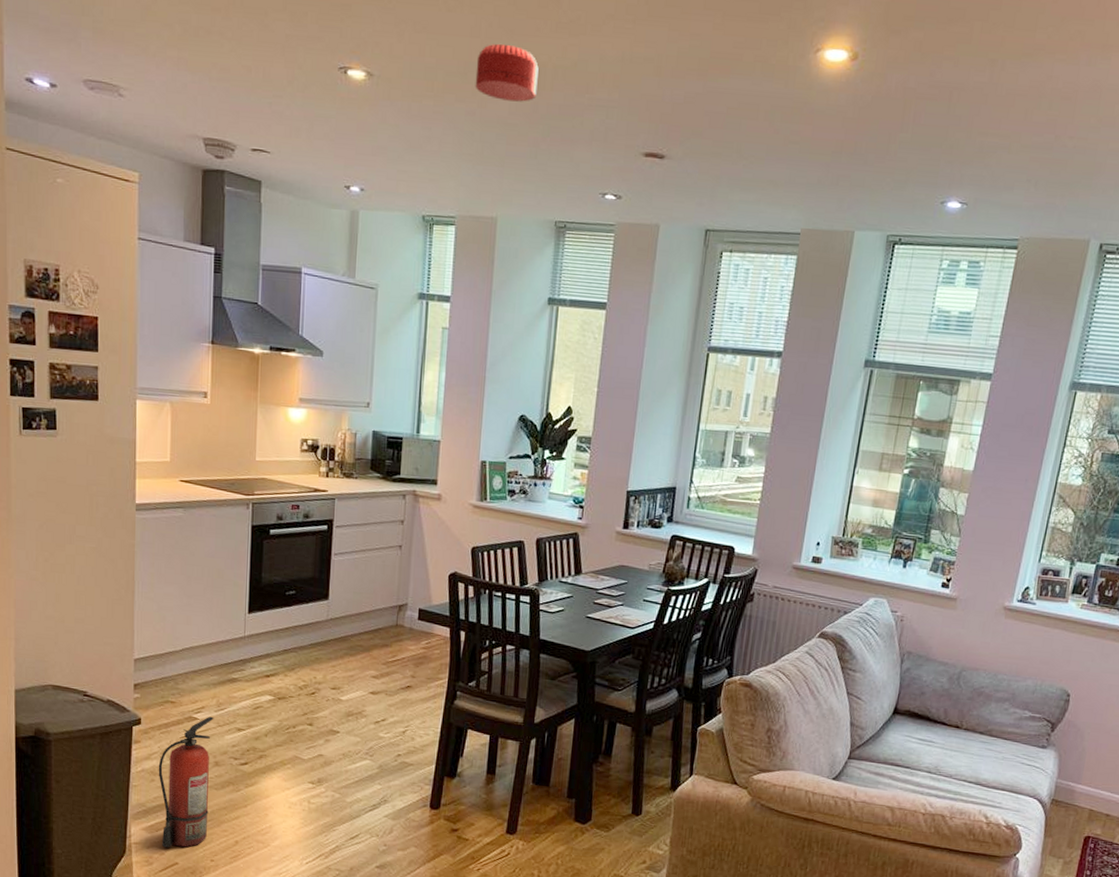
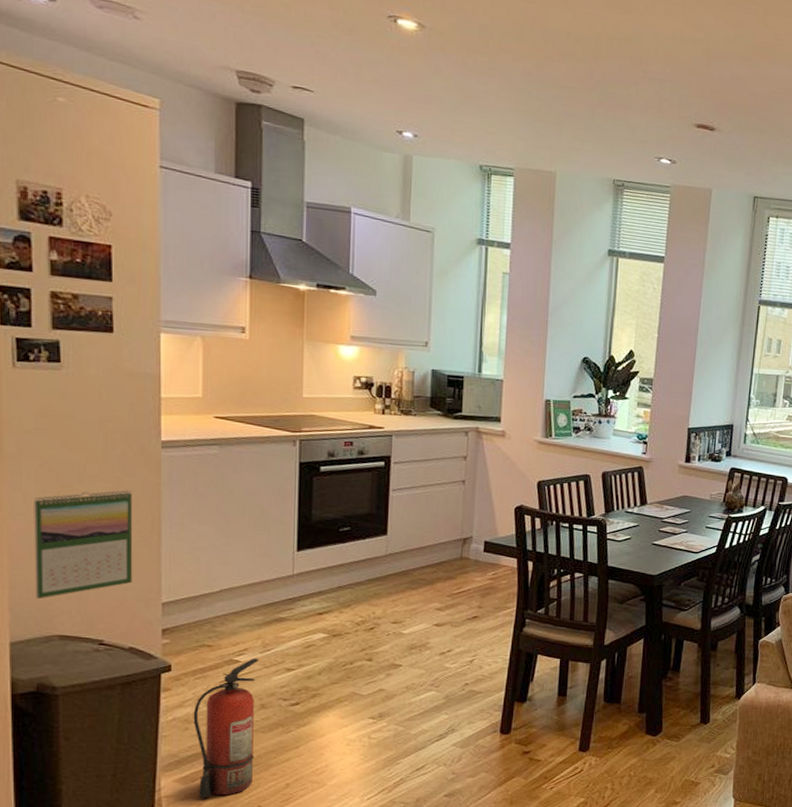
calendar: none [34,550,112,651] -> present [34,490,133,599]
smoke detector: present [475,43,539,102] -> none [531,10,594,68]

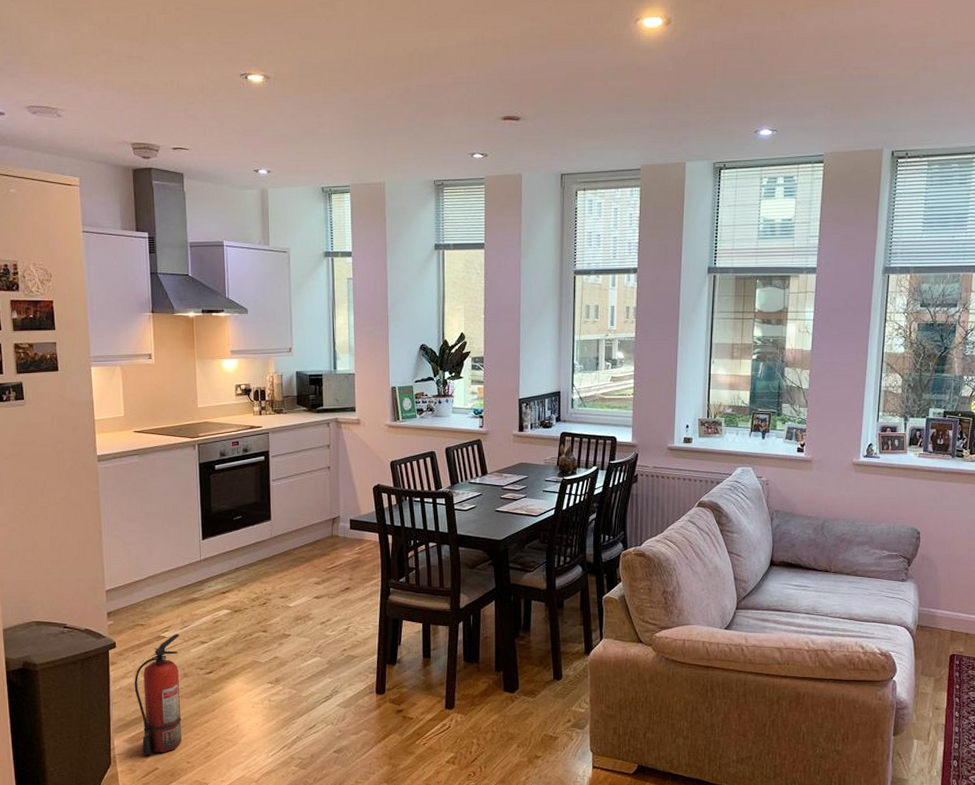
calendar: present [34,490,133,599] -> none [12,499,84,593]

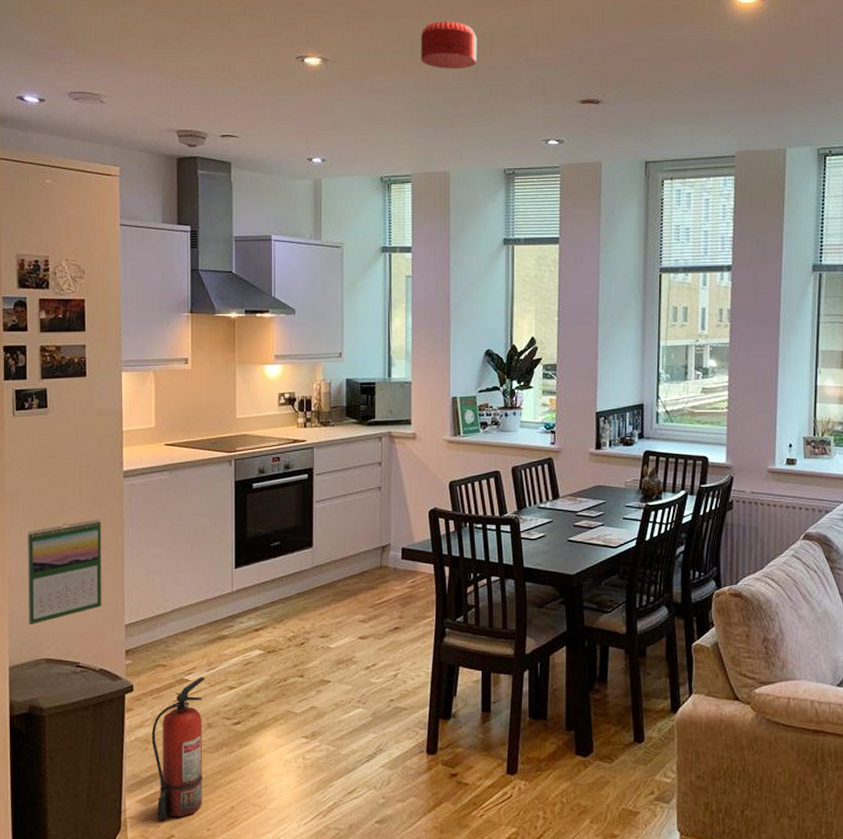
calendar: none [12,499,84,593] -> present [27,519,102,626]
smoke detector: none [355,41,408,87] -> present [420,21,477,69]

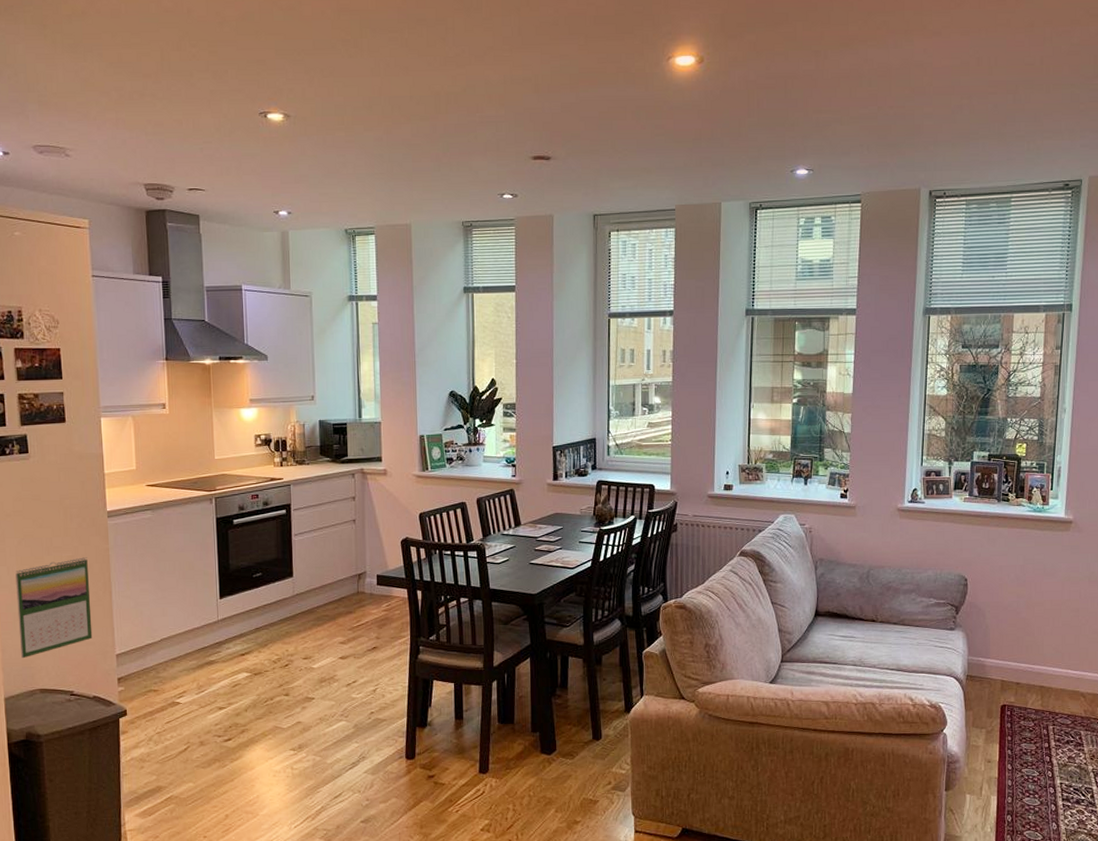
fire extinguisher: present [151,676,205,820] -> none [146,699,198,831]
smoke detector: present [420,21,477,69] -> none [379,79,434,126]

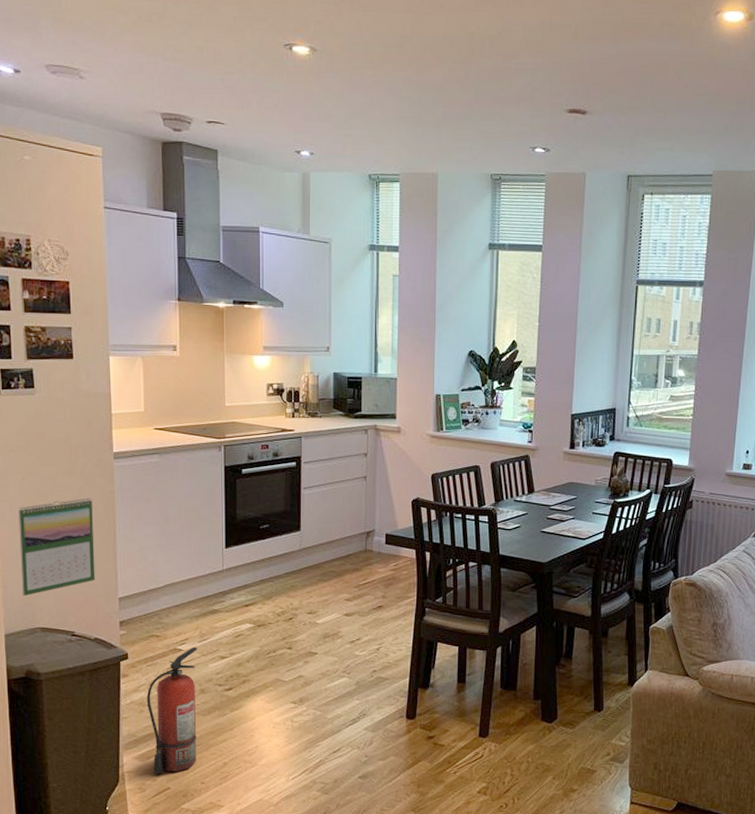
fire extinguisher: none [146,699,198,831] -> present [146,647,198,774]

